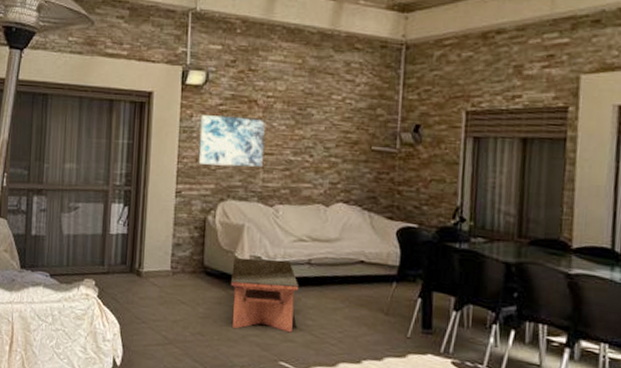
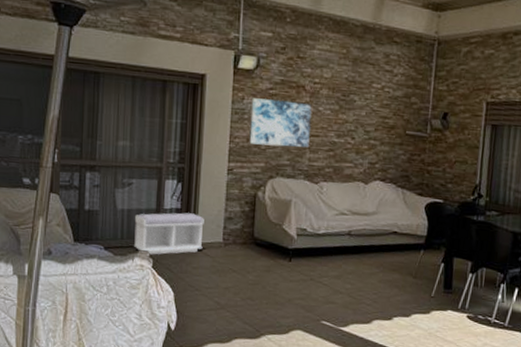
bench: none [78,238,151,284] -> present [133,212,204,255]
coffee table: present [231,257,299,333] -> none [279,229,340,296]

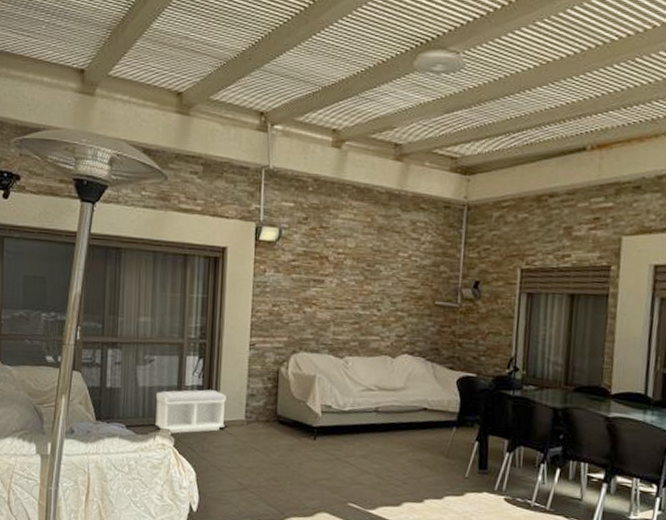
wall art: present [249,98,312,148] -> none [271,270,336,321]

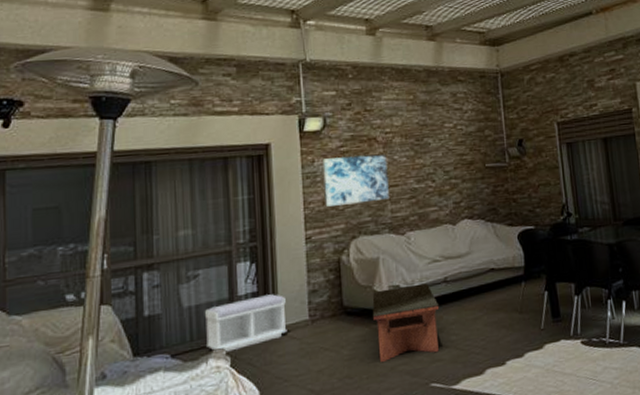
wall art: none [271,270,336,321] -> present [322,154,389,207]
coffee table: none [303,406,367,476] -> present [372,283,440,363]

